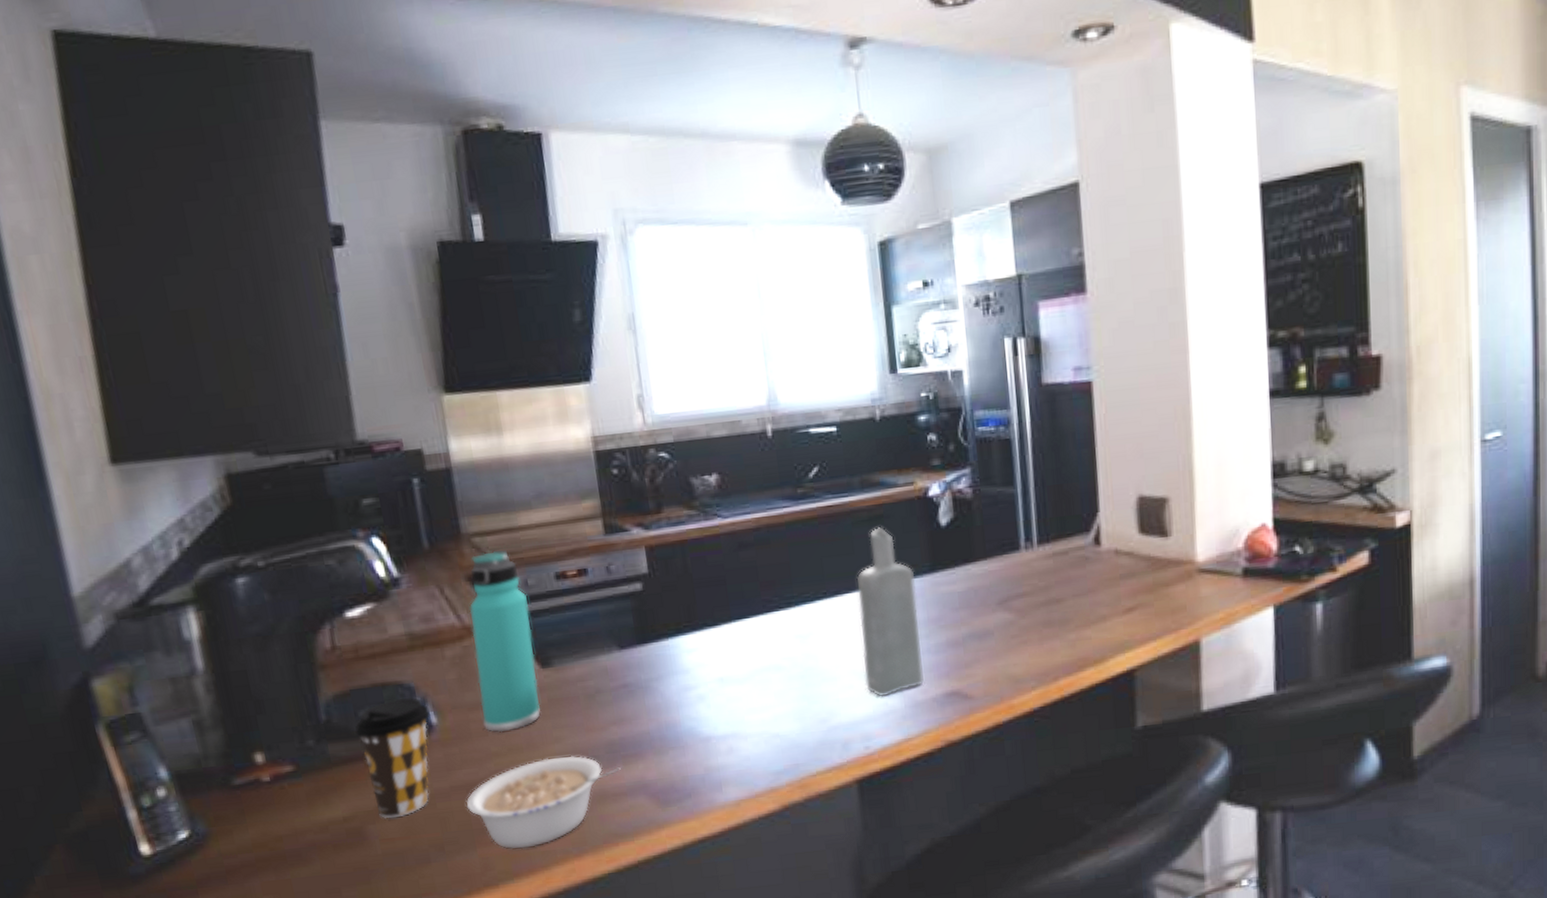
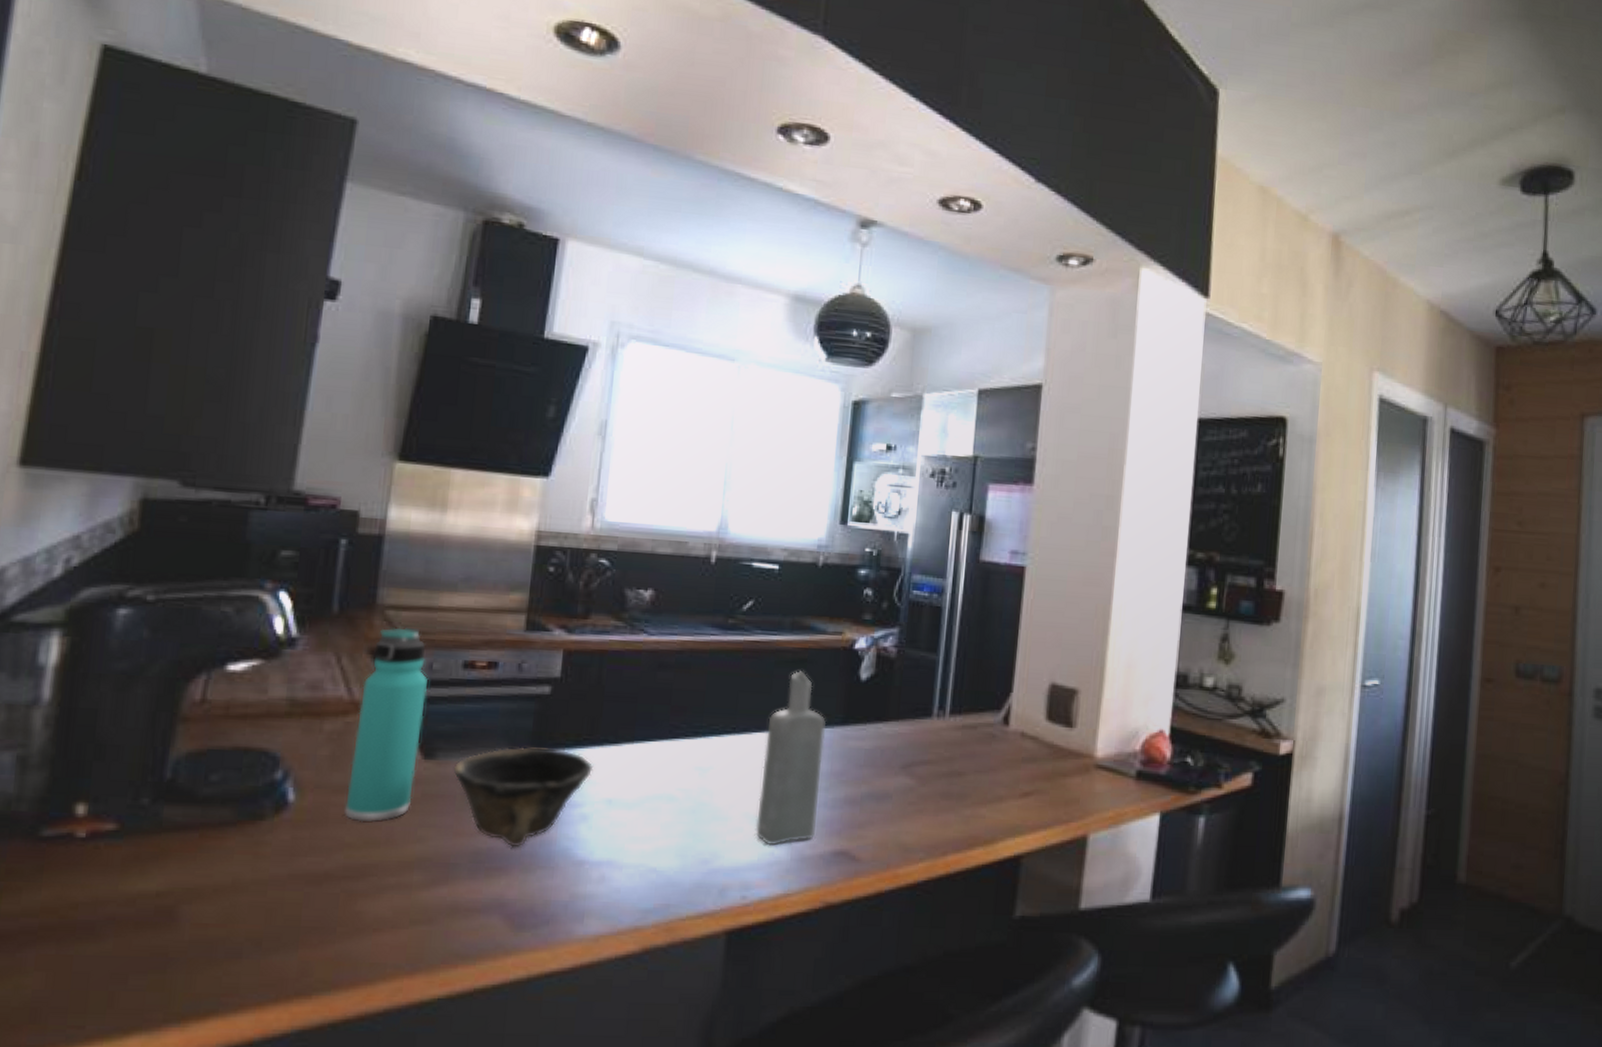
coffee cup: present [355,697,432,819] -> none [198,768,290,901]
legume: present [465,755,621,850] -> none [300,858,481,957]
bowl: none [570,639,700,734] -> present [453,746,594,848]

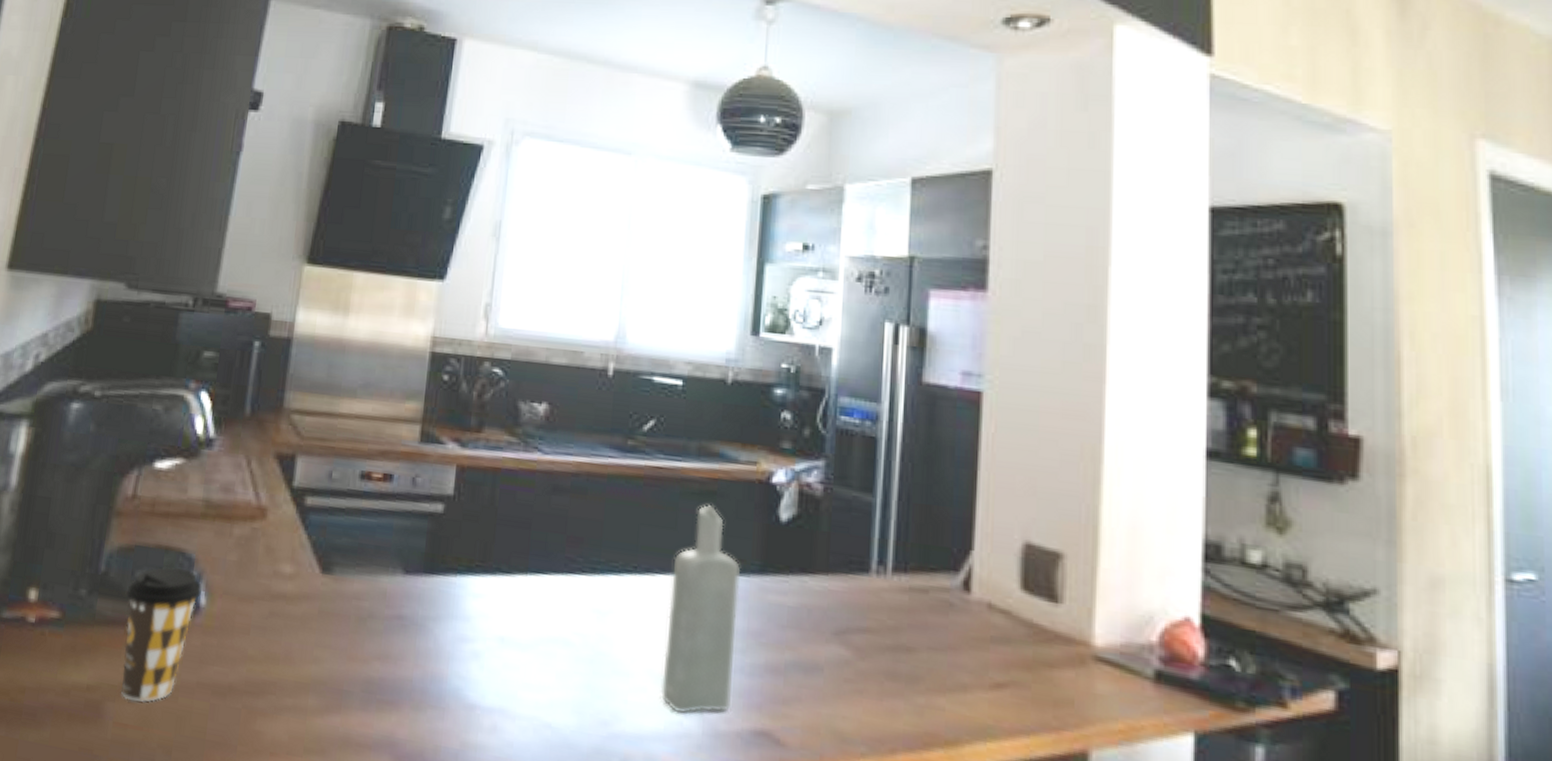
coffee cup: none [198,768,290,901] -> present [120,567,202,702]
thermos bottle: present [345,627,428,822] -> none [248,432,327,636]
bowl: present [453,746,594,848] -> none [348,568,486,681]

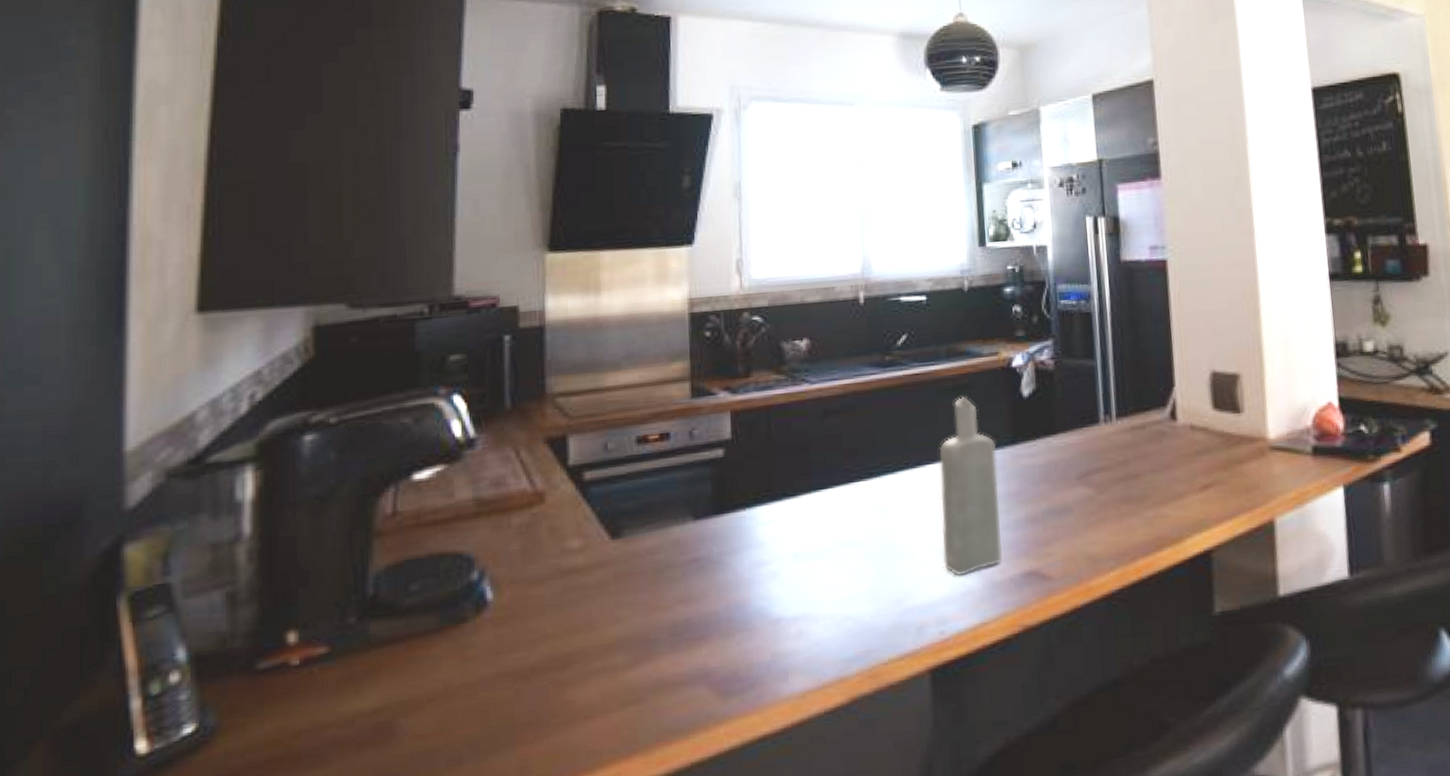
coffee cup: present [120,567,202,702] -> none [402,570,488,711]

